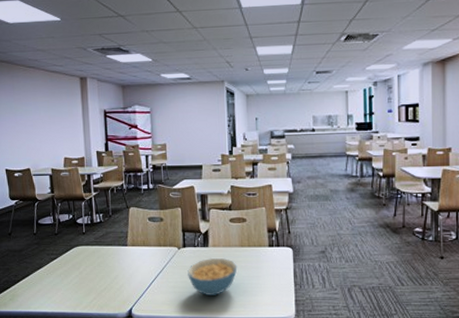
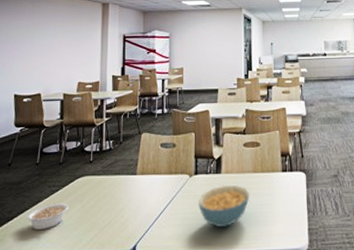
legume: none [31,269,68,292] -> present [27,203,69,230]

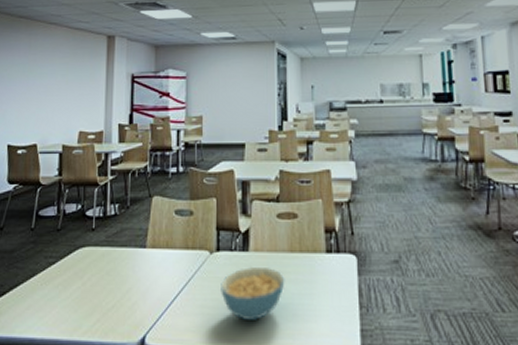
legume: present [27,203,69,230] -> none [20,278,67,309]

